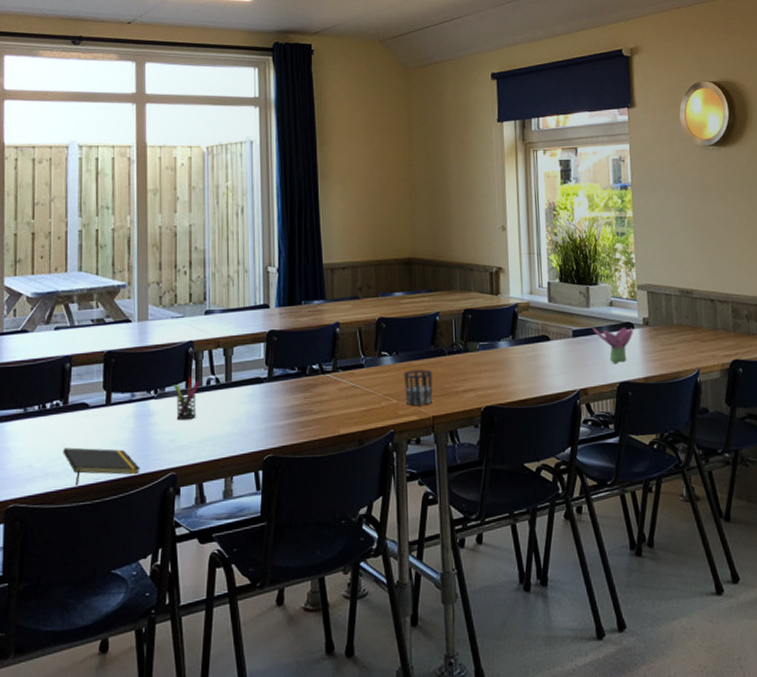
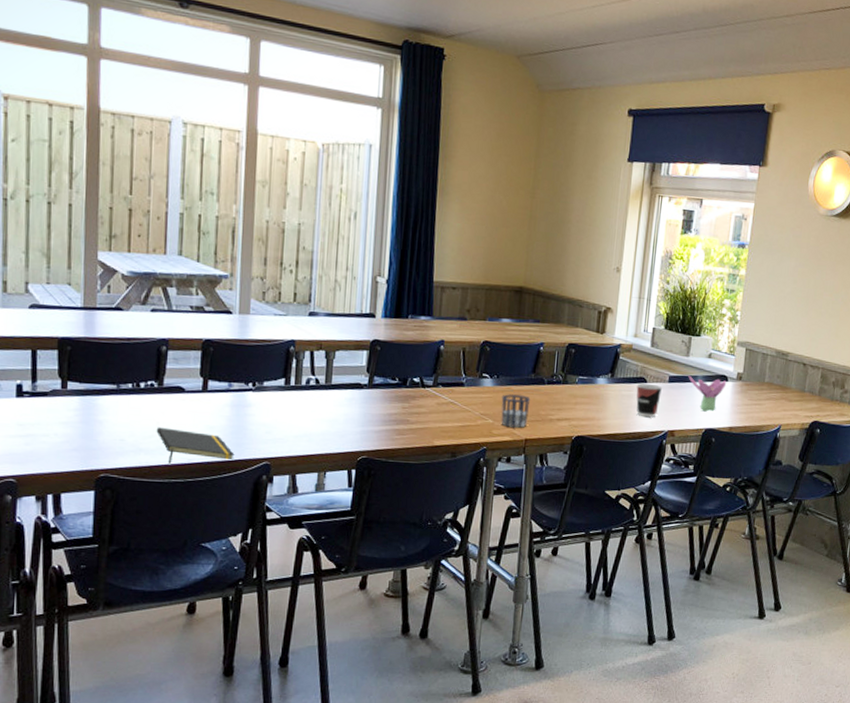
pen holder: present [174,377,200,420] -> none [272,375,299,415]
cup: none [540,341,568,377] -> present [636,383,663,417]

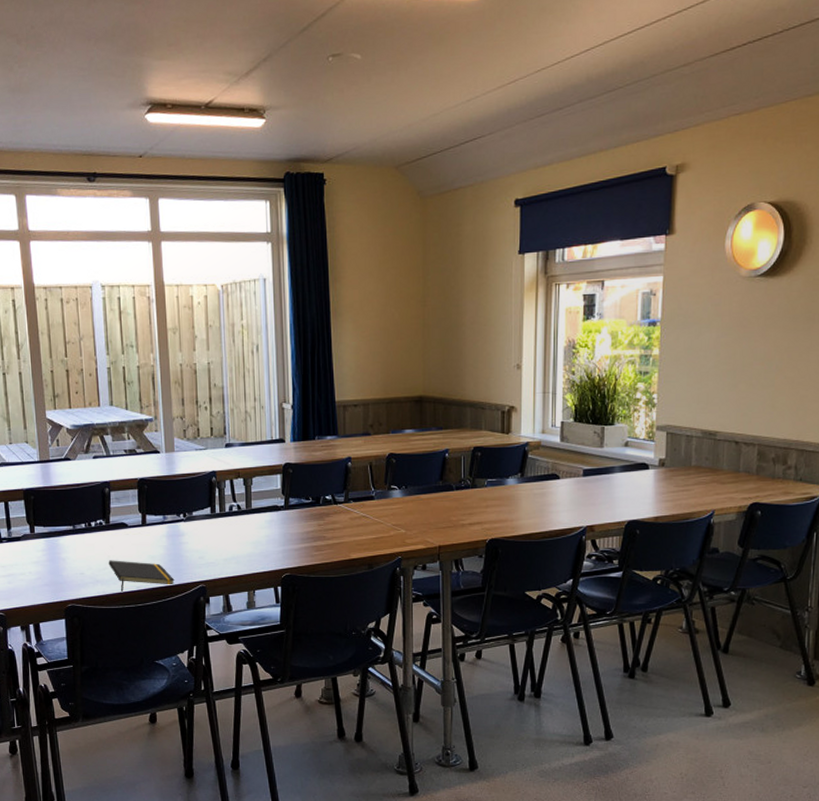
cup: present [501,394,531,428] -> none [411,503,441,535]
cup: present [636,383,663,417] -> none [549,479,578,513]
decorative flower: present [688,375,727,412] -> none [604,467,648,503]

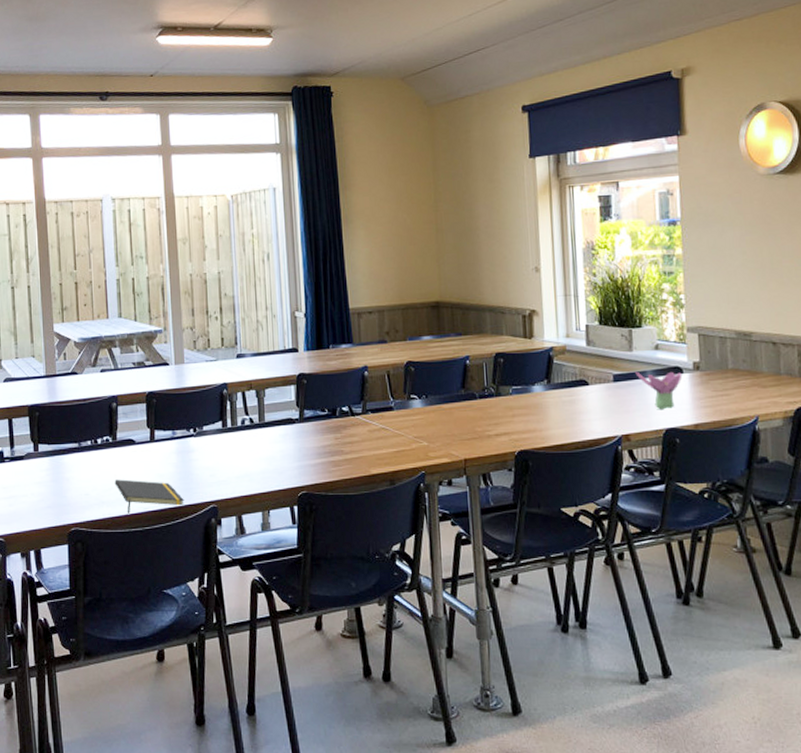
decorative flower: none [604,467,648,503] -> present [635,371,683,410]

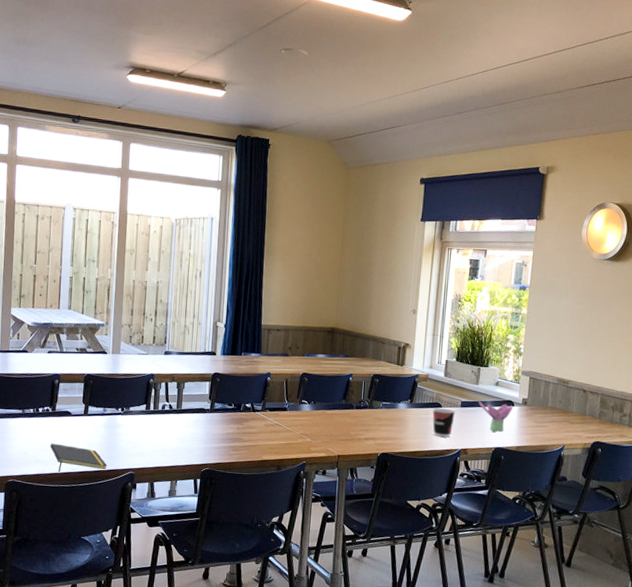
cup: none [577,385,608,422] -> present [432,407,456,437]

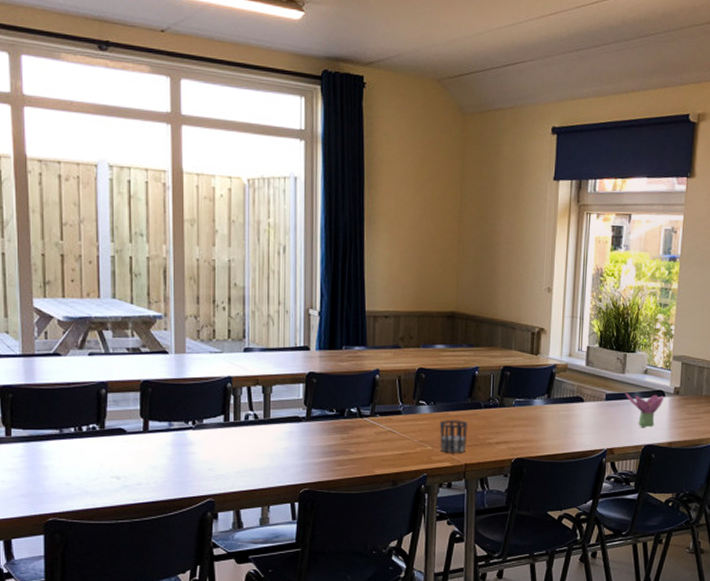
notepad: present [50,443,107,472] -> none [101,469,179,505]
cup: none [317,417,342,446] -> present [439,420,468,453]
cup: present [432,407,456,437] -> none [573,402,600,436]

